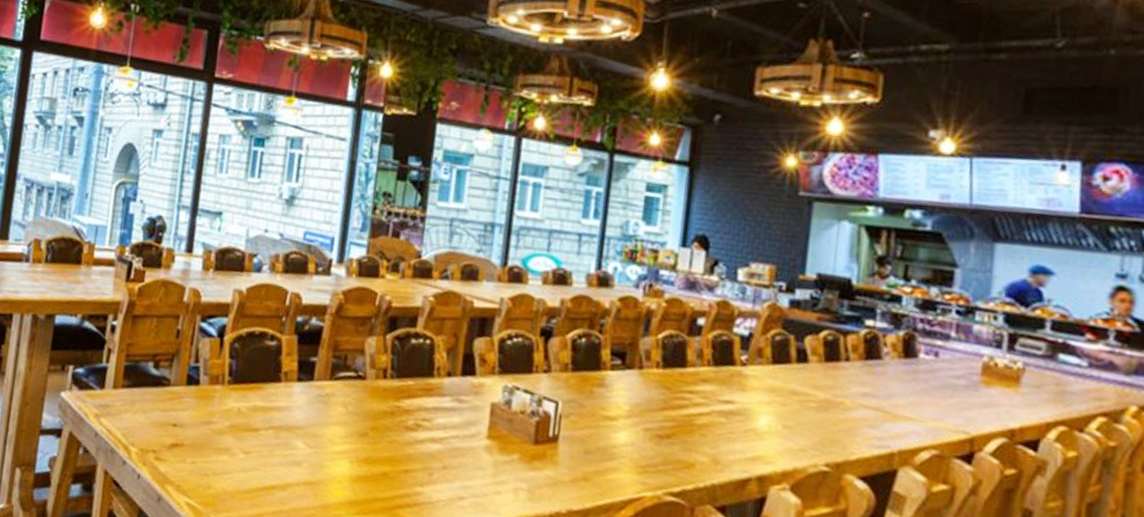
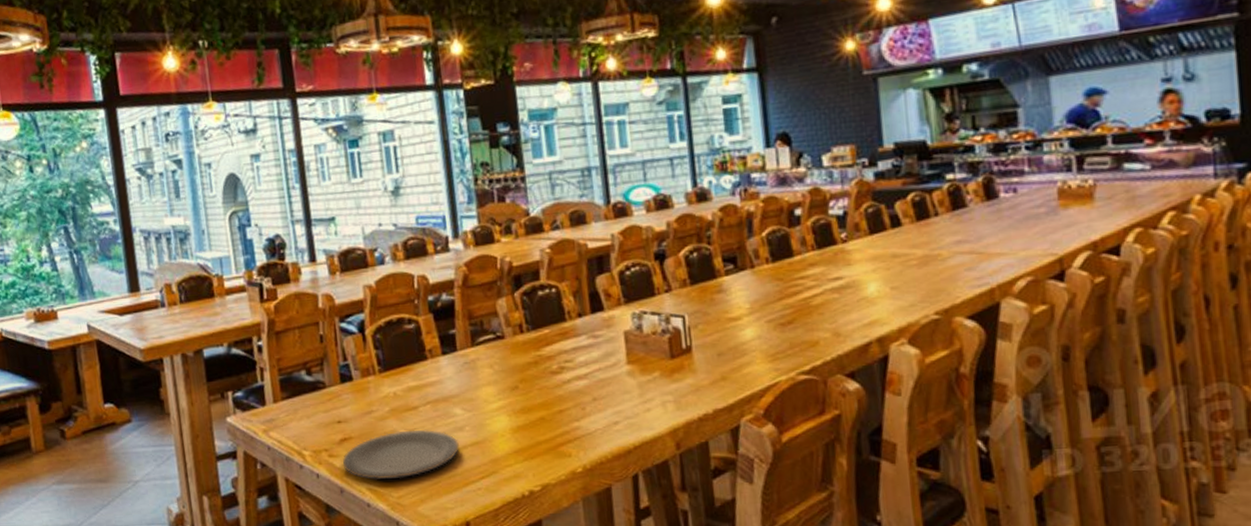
plate: none [167,449,292,502] -> present [342,430,459,479]

